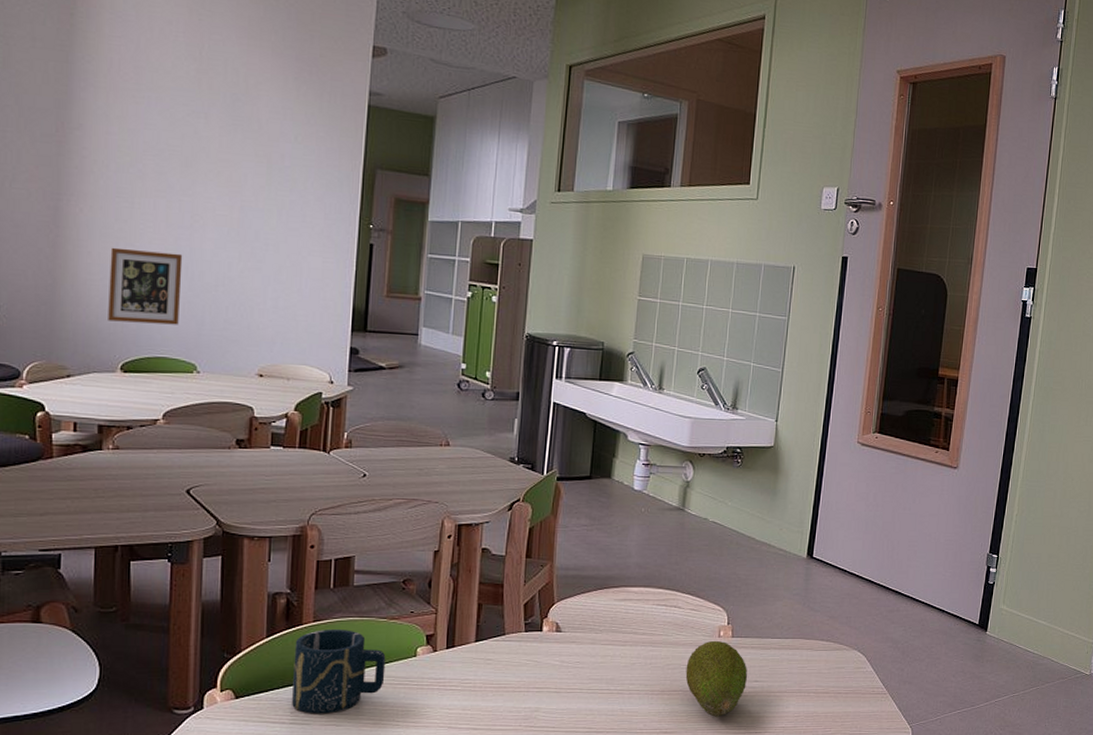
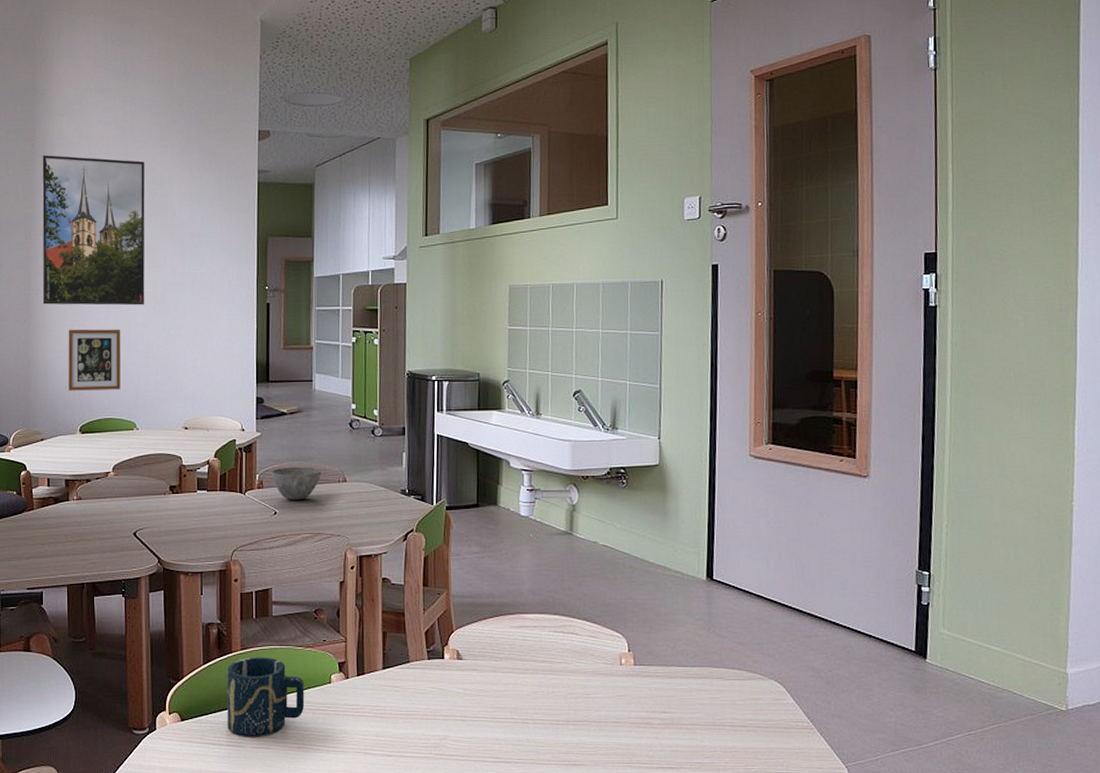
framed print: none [76,30,225,229] -> present [42,155,145,306]
bowl: none [362,426,422,463] -> present [271,466,322,500]
fruit: present [685,640,748,717] -> none [589,668,656,750]

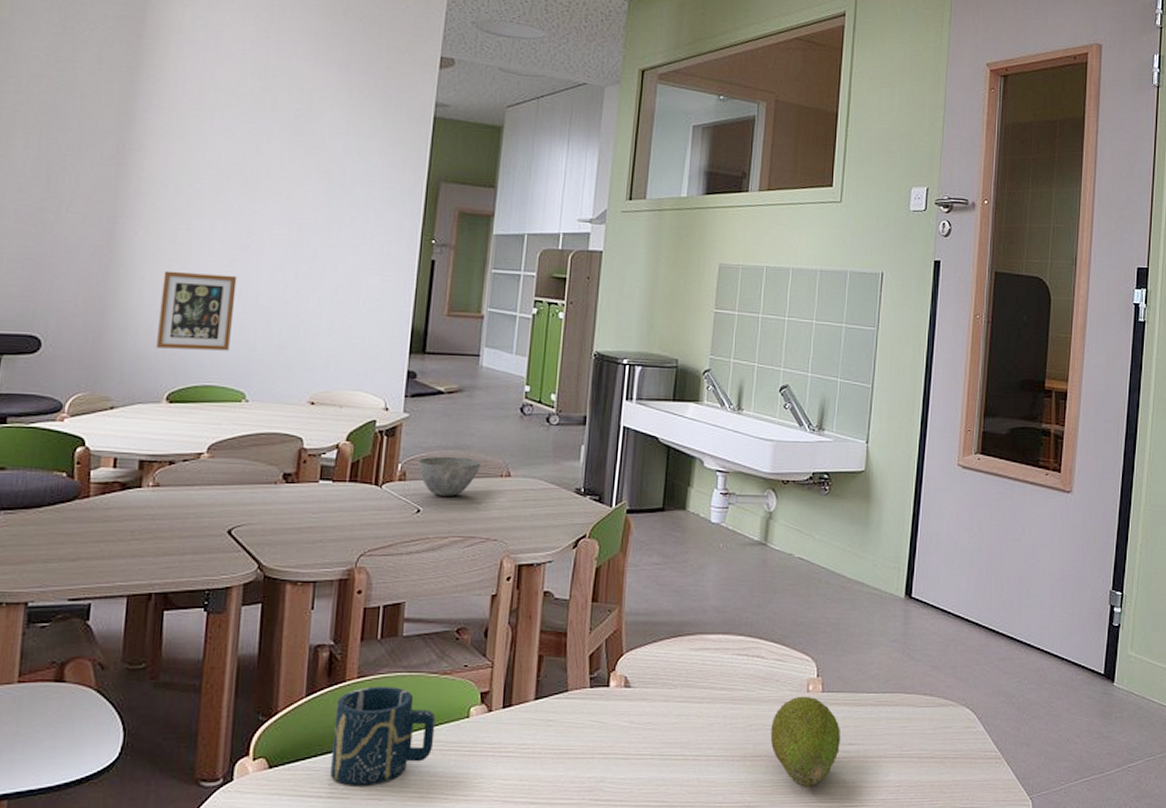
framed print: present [42,155,145,306] -> none [131,52,290,249]
fruit: none [589,668,656,750] -> present [770,696,841,787]

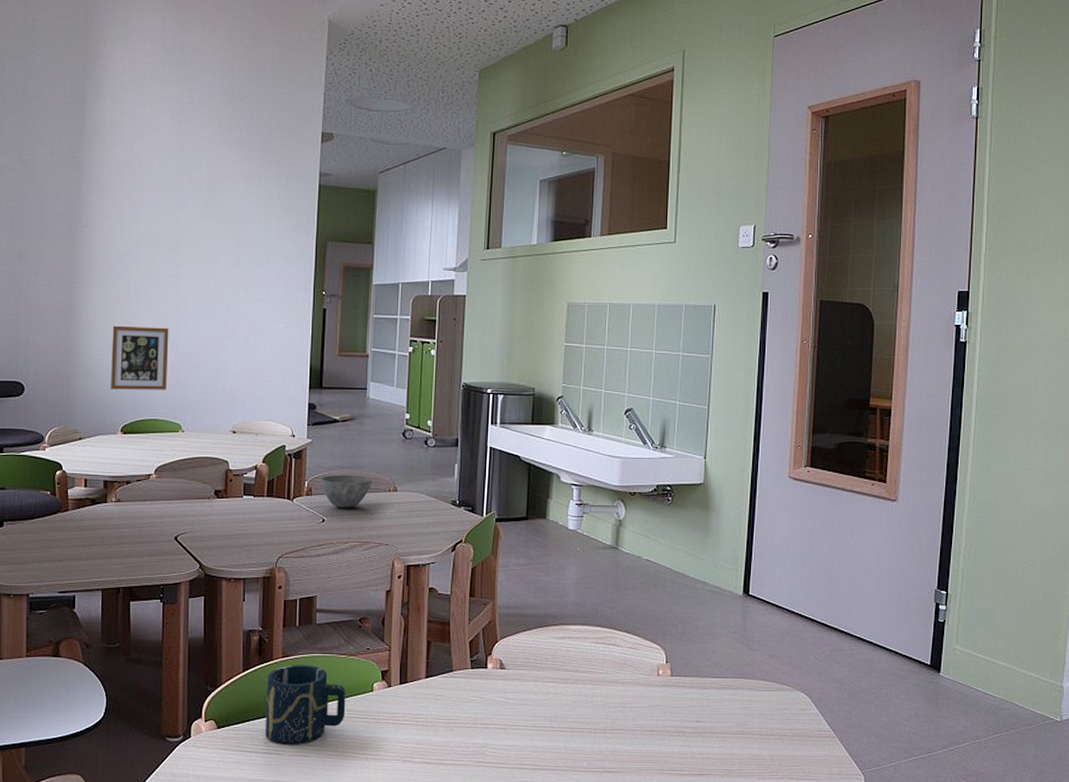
fruit: present [770,696,841,787] -> none [626,679,689,757]

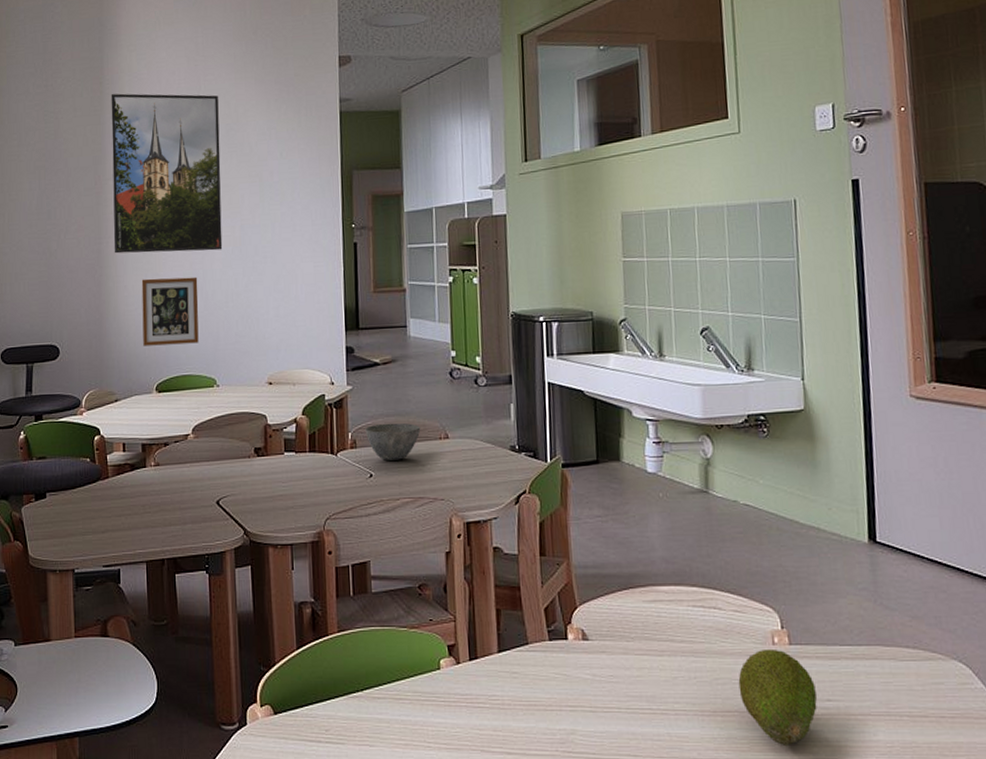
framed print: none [86,143,201,304] -> present [111,93,223,254]
cup: present [264,665,346,745] -> none [323,640,412,733]
fruit: none [626,679,689,757] -> present [738,648,818,745]

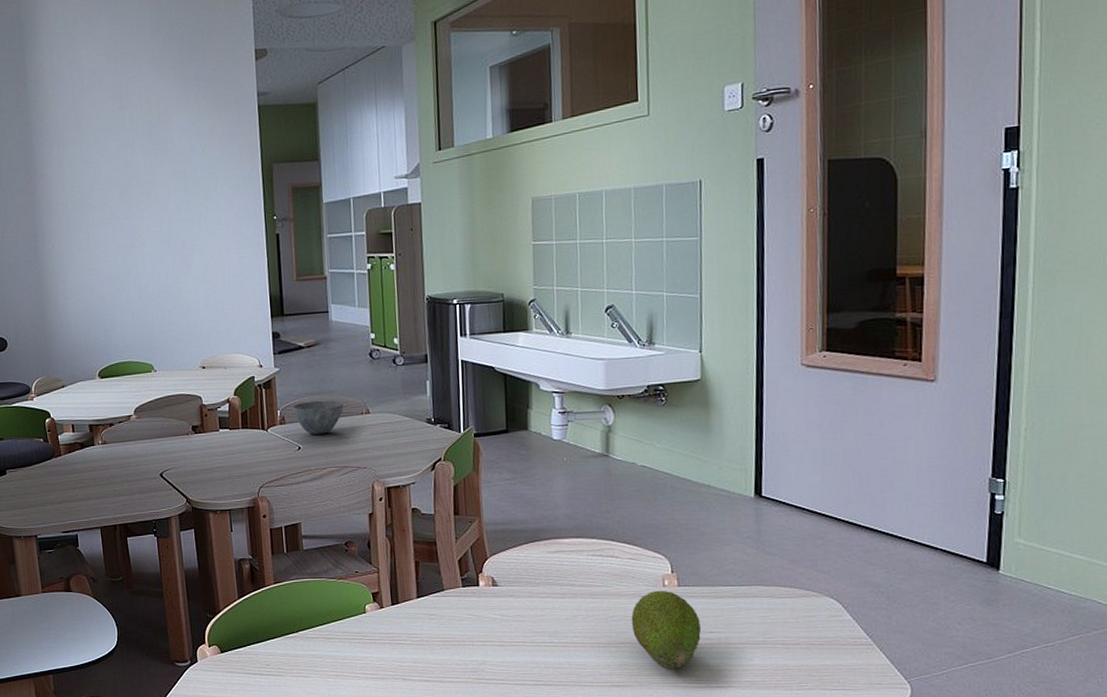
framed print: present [111,93,223,254] -> none [35,92,152,251]
picture frame: present [141,277,199,346] -> none [78,270,135,336]

